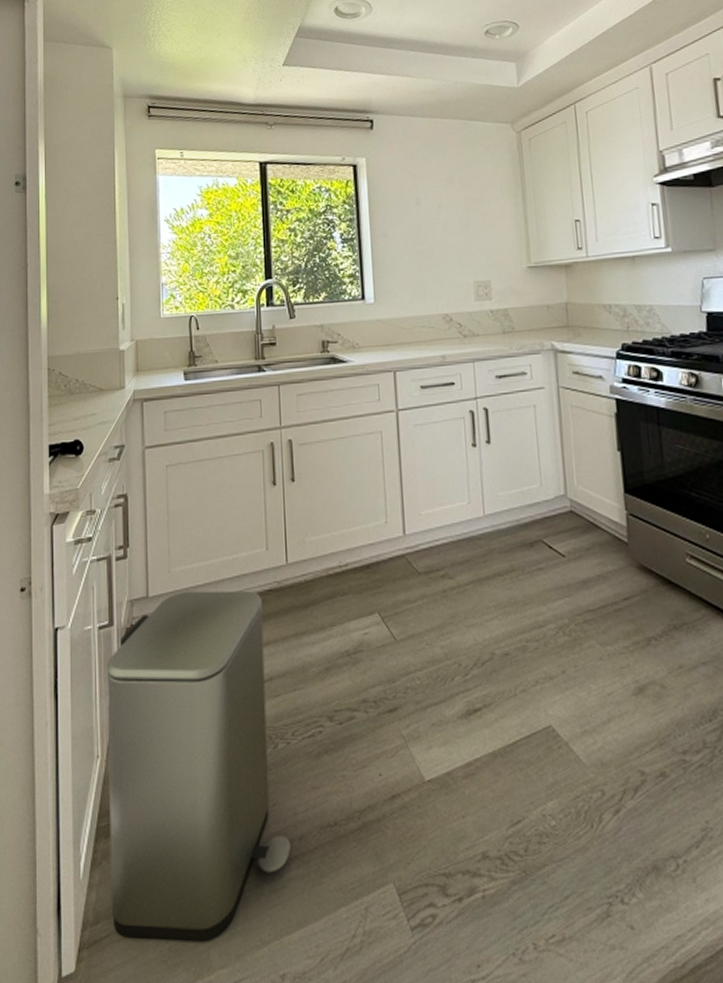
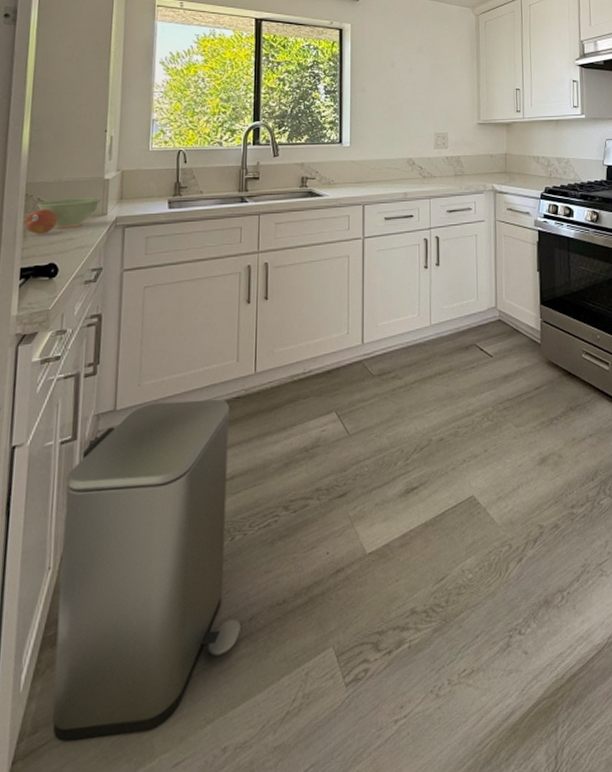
fruit: none [49,383,80,410] -> present [24,209,59,234]
bowl: none [60,370,119,404] -> present [37,197,102,229]

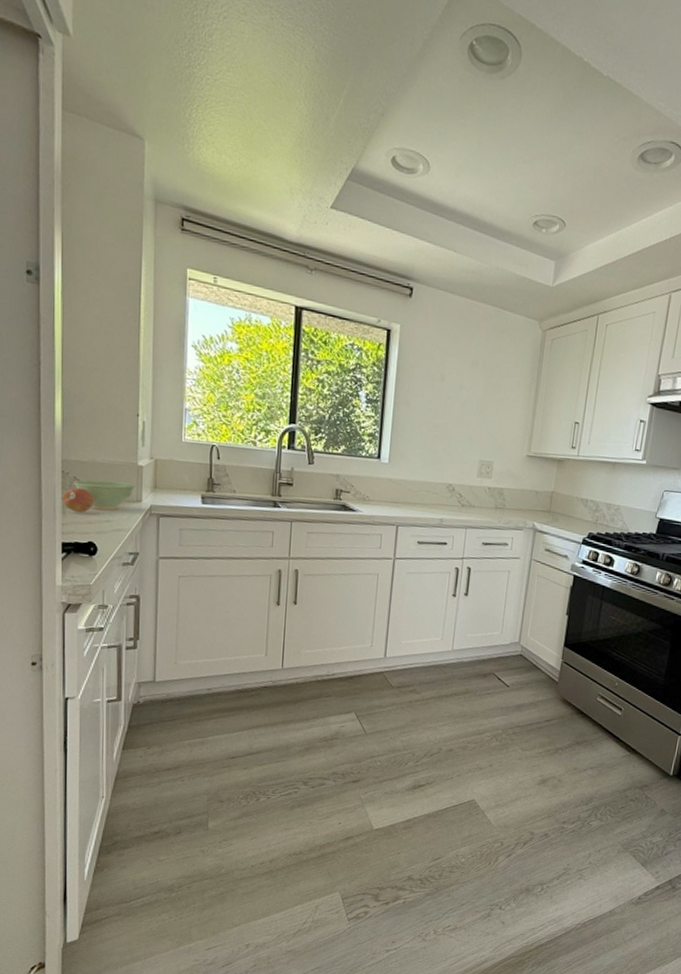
pedal bin: present [51,399,242,742] -> none [110,680,264,924]

